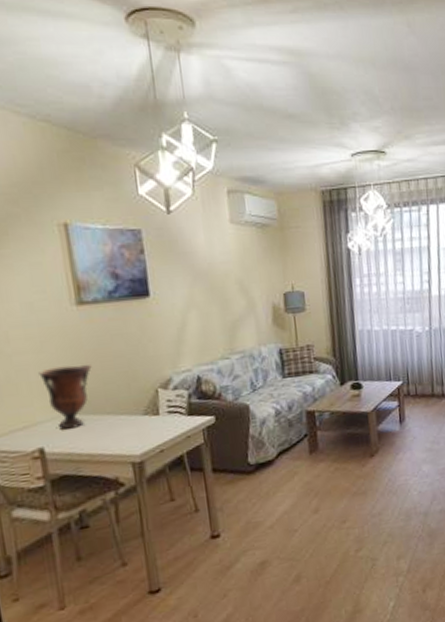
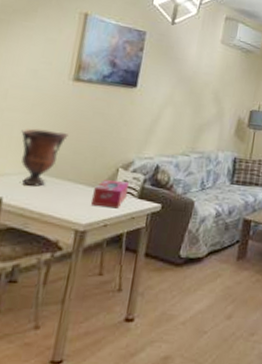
tissue box: none [138,401,175,433] -> present [91,180,129,209]

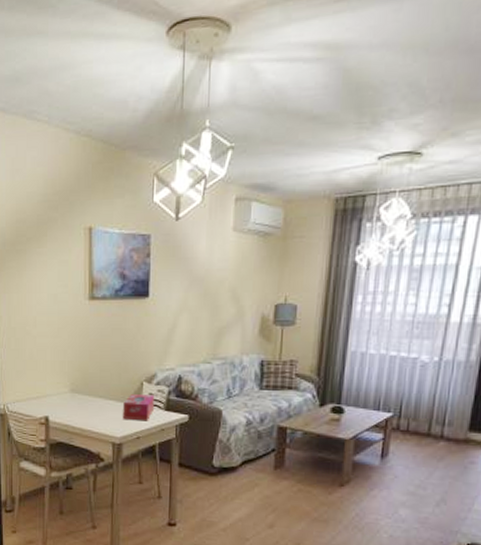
vase: present [21,128,69,187] -> none [53,351,93,405]

